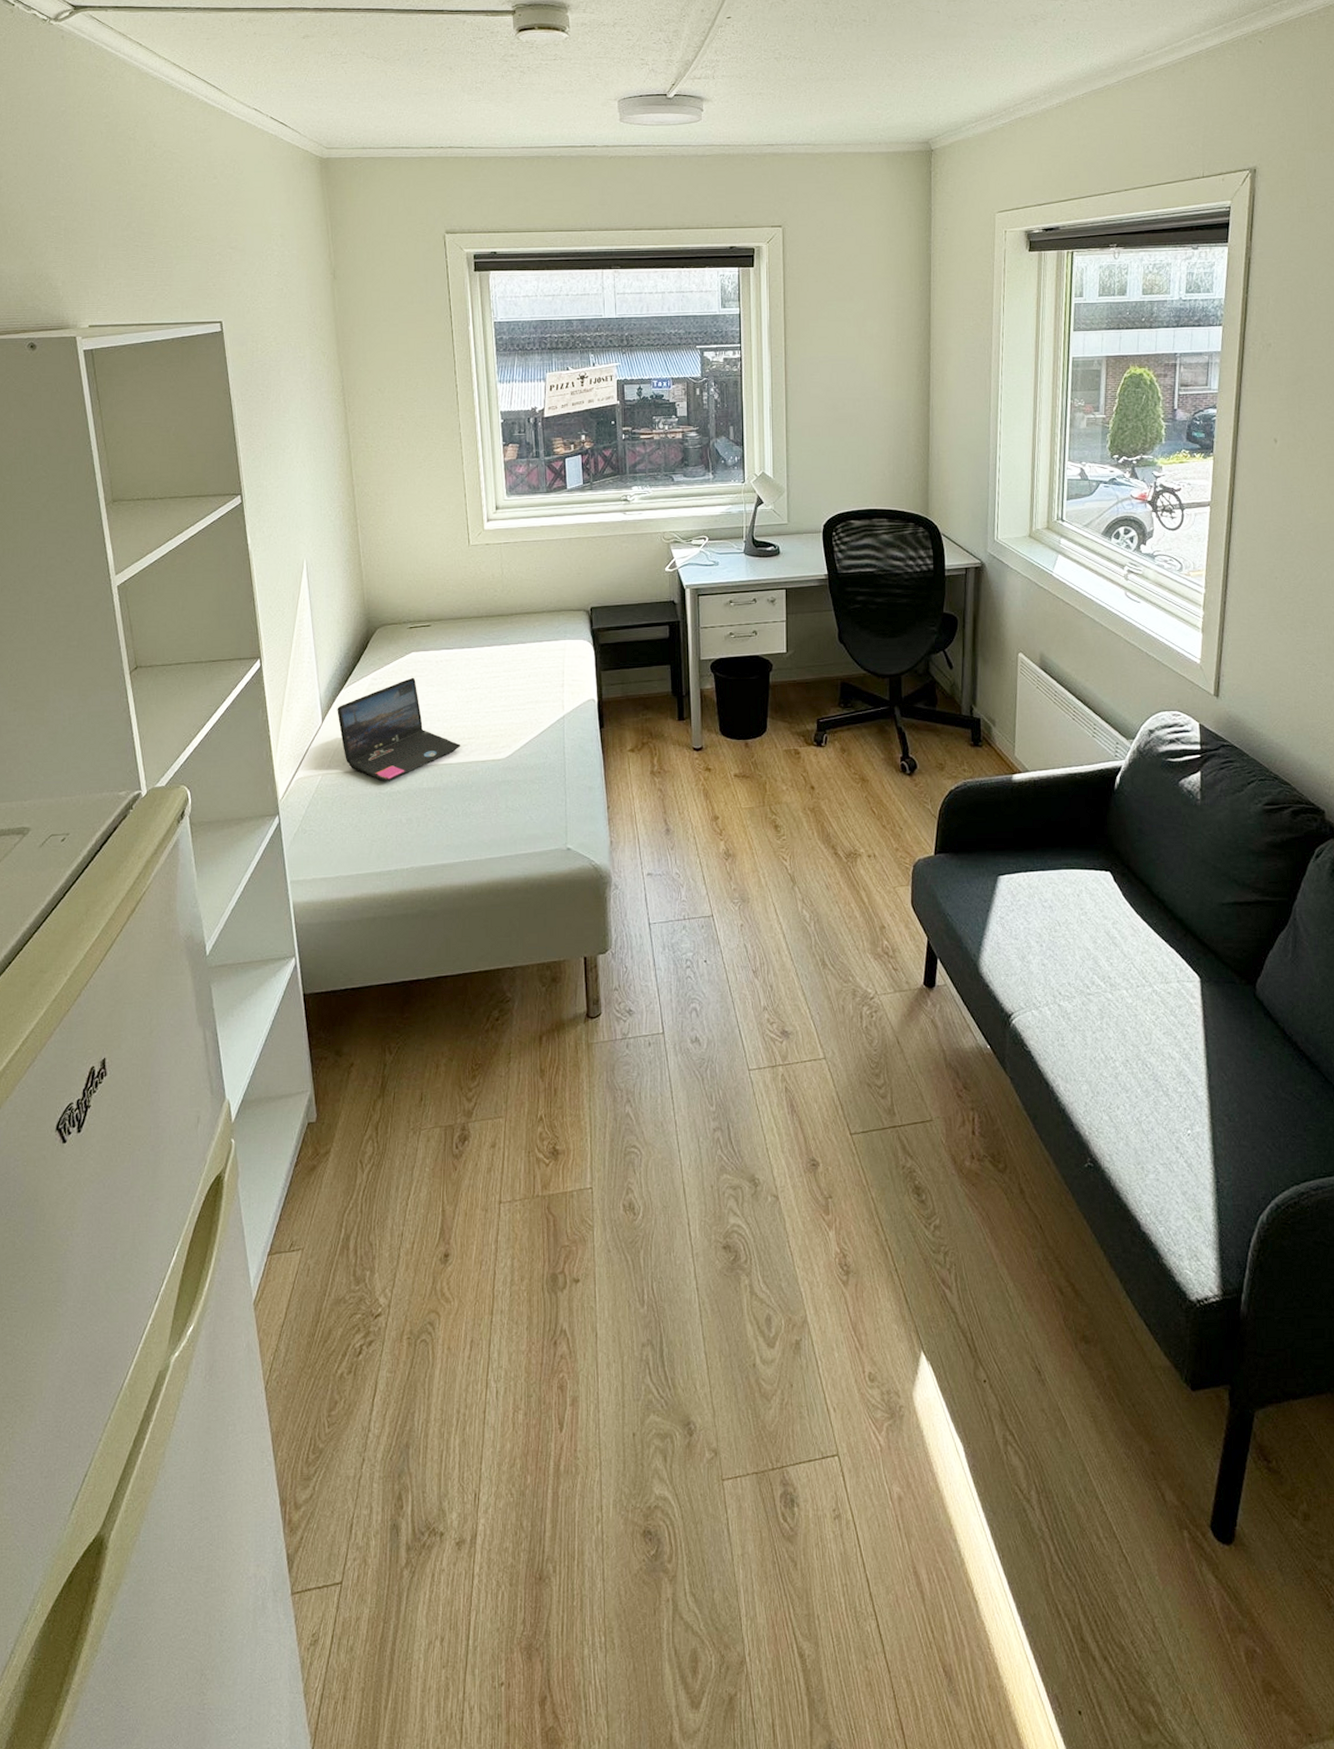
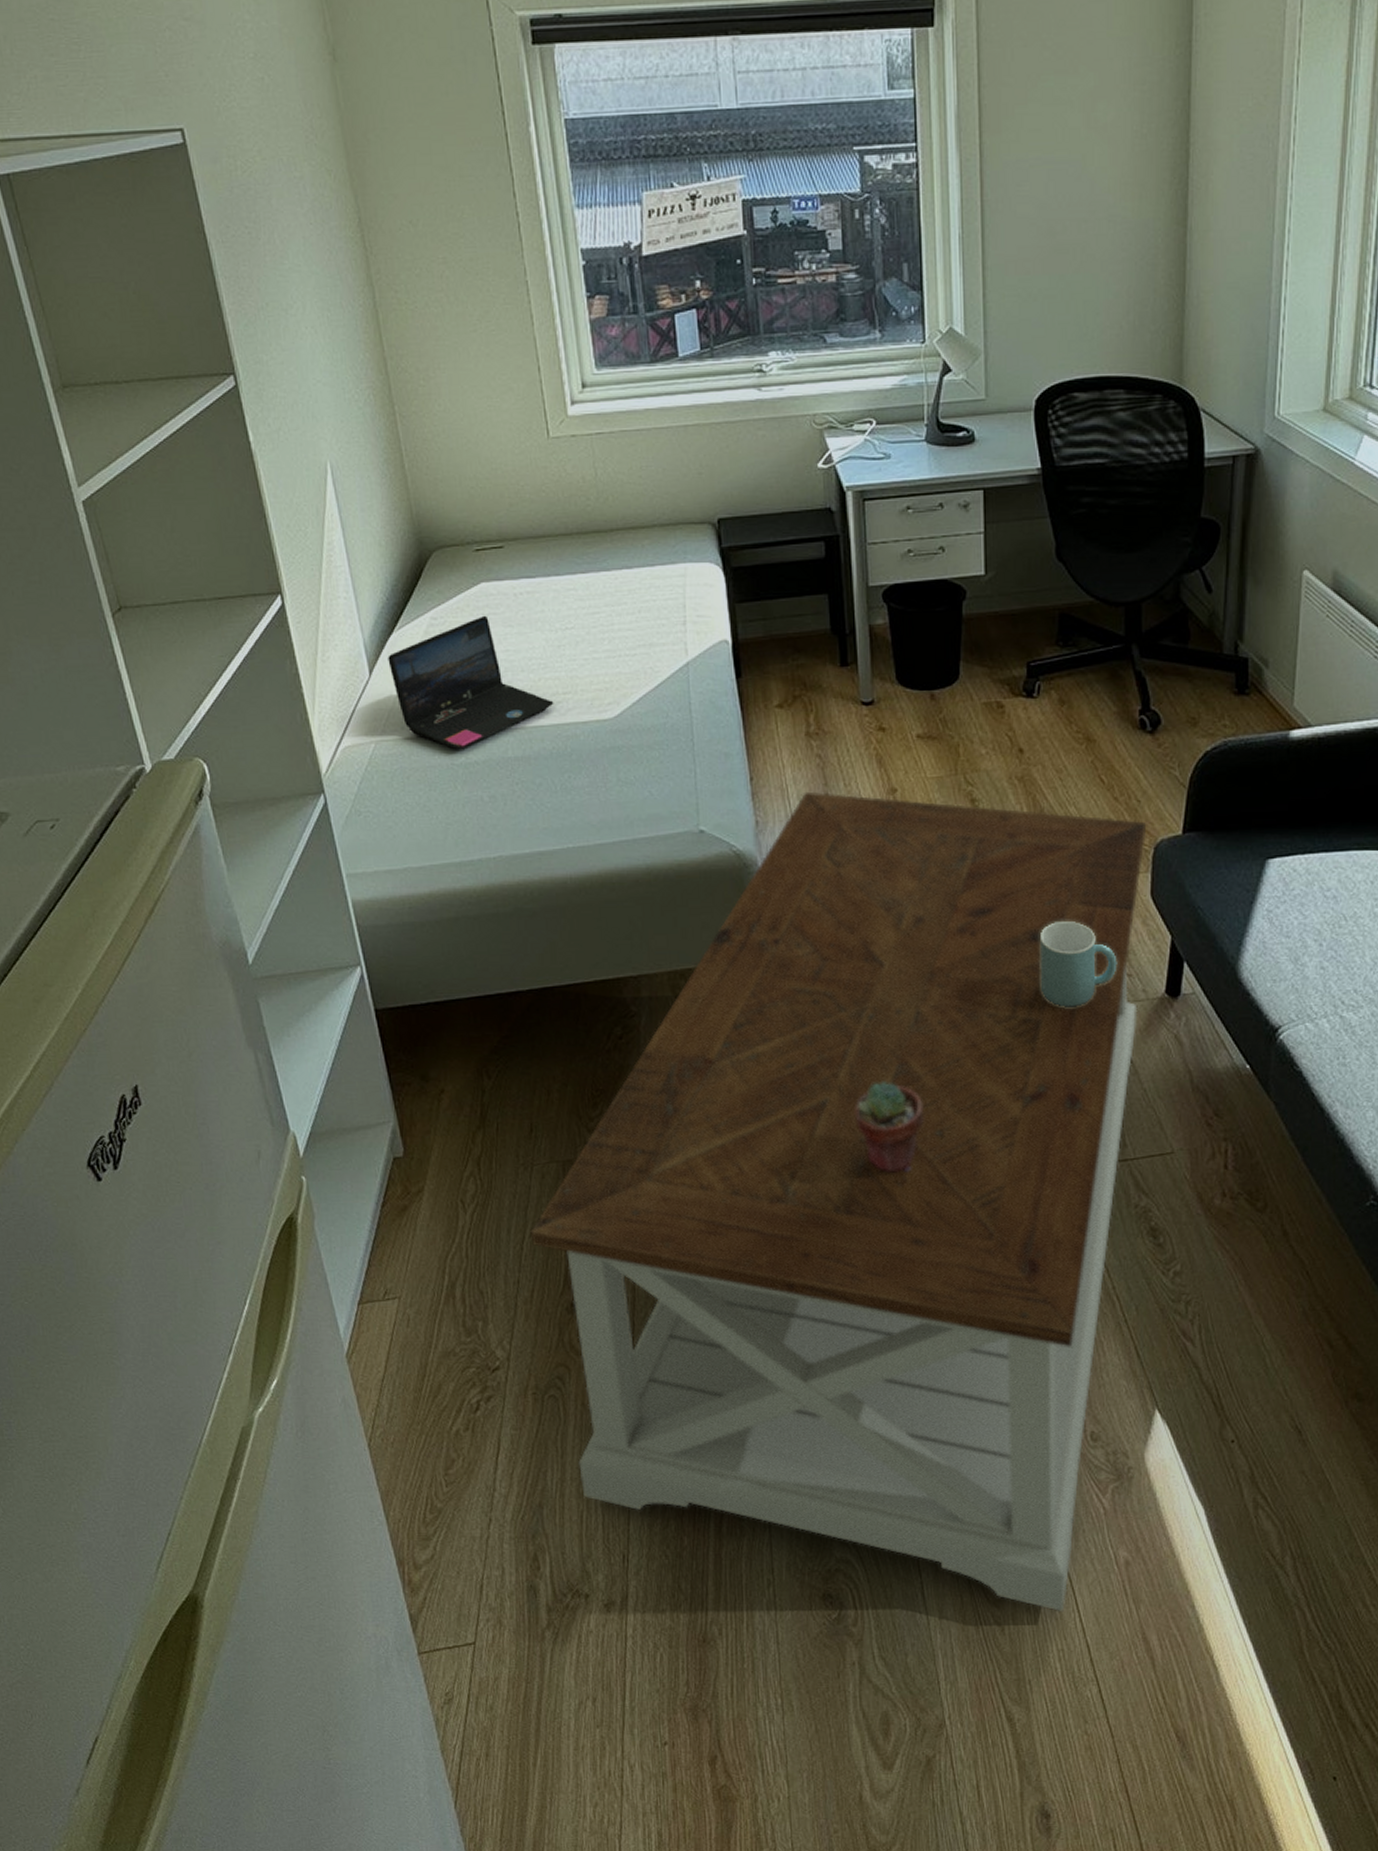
coffee table: none [415,818,908,1547] -> present [530,791,1147,1612]
potted succulent: none [681,1058,735,1137] -> present [855,1082,924,1173]
mug: none [826,924,887,996] -> present [1039,920,1118,1007]

